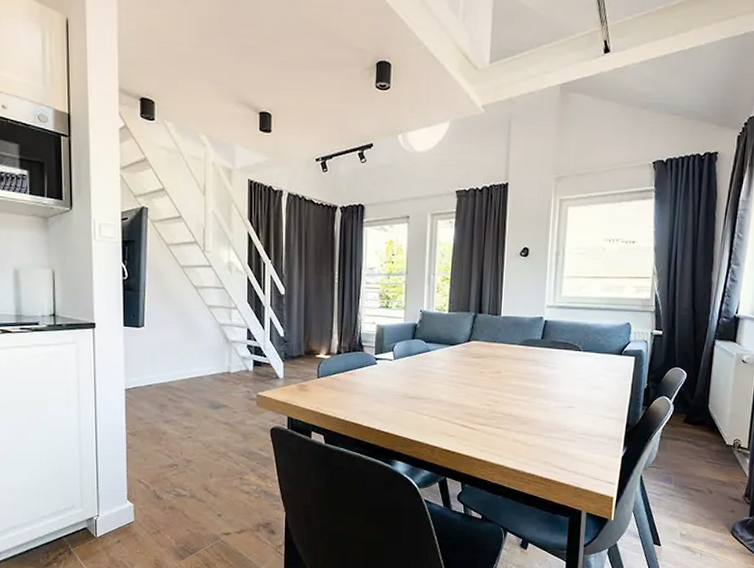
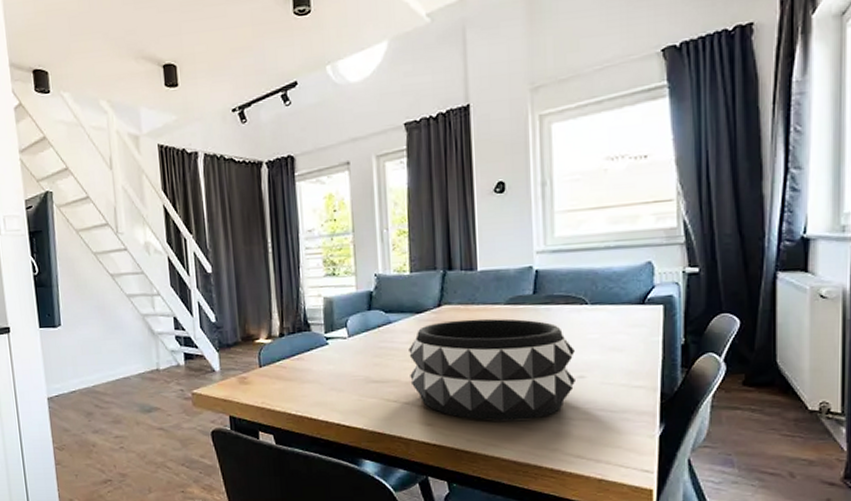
decorative bowl: none [440,354,568,437] -> present [408,318,575,421]

